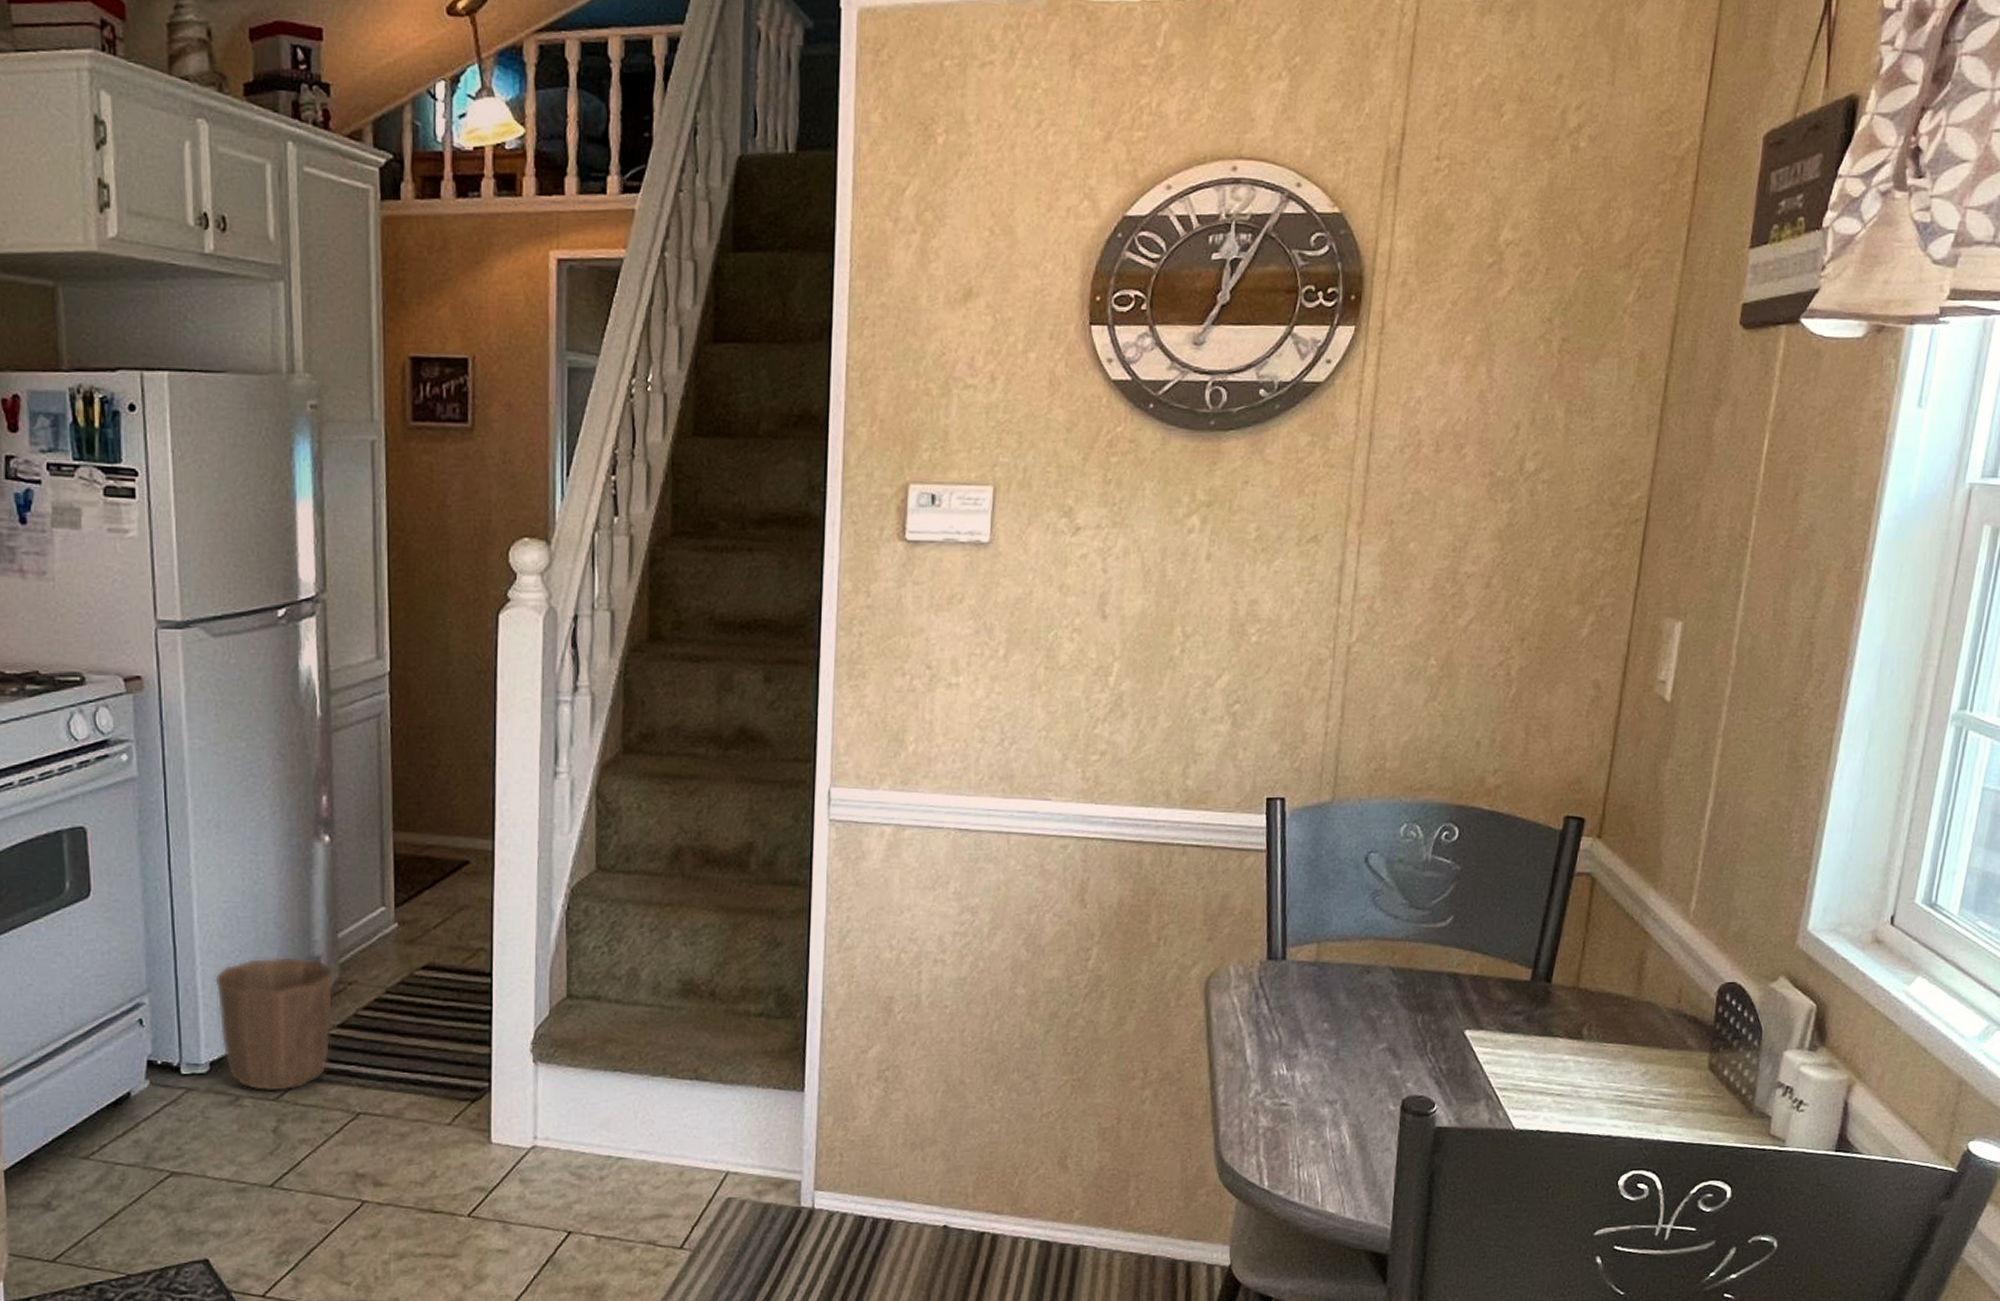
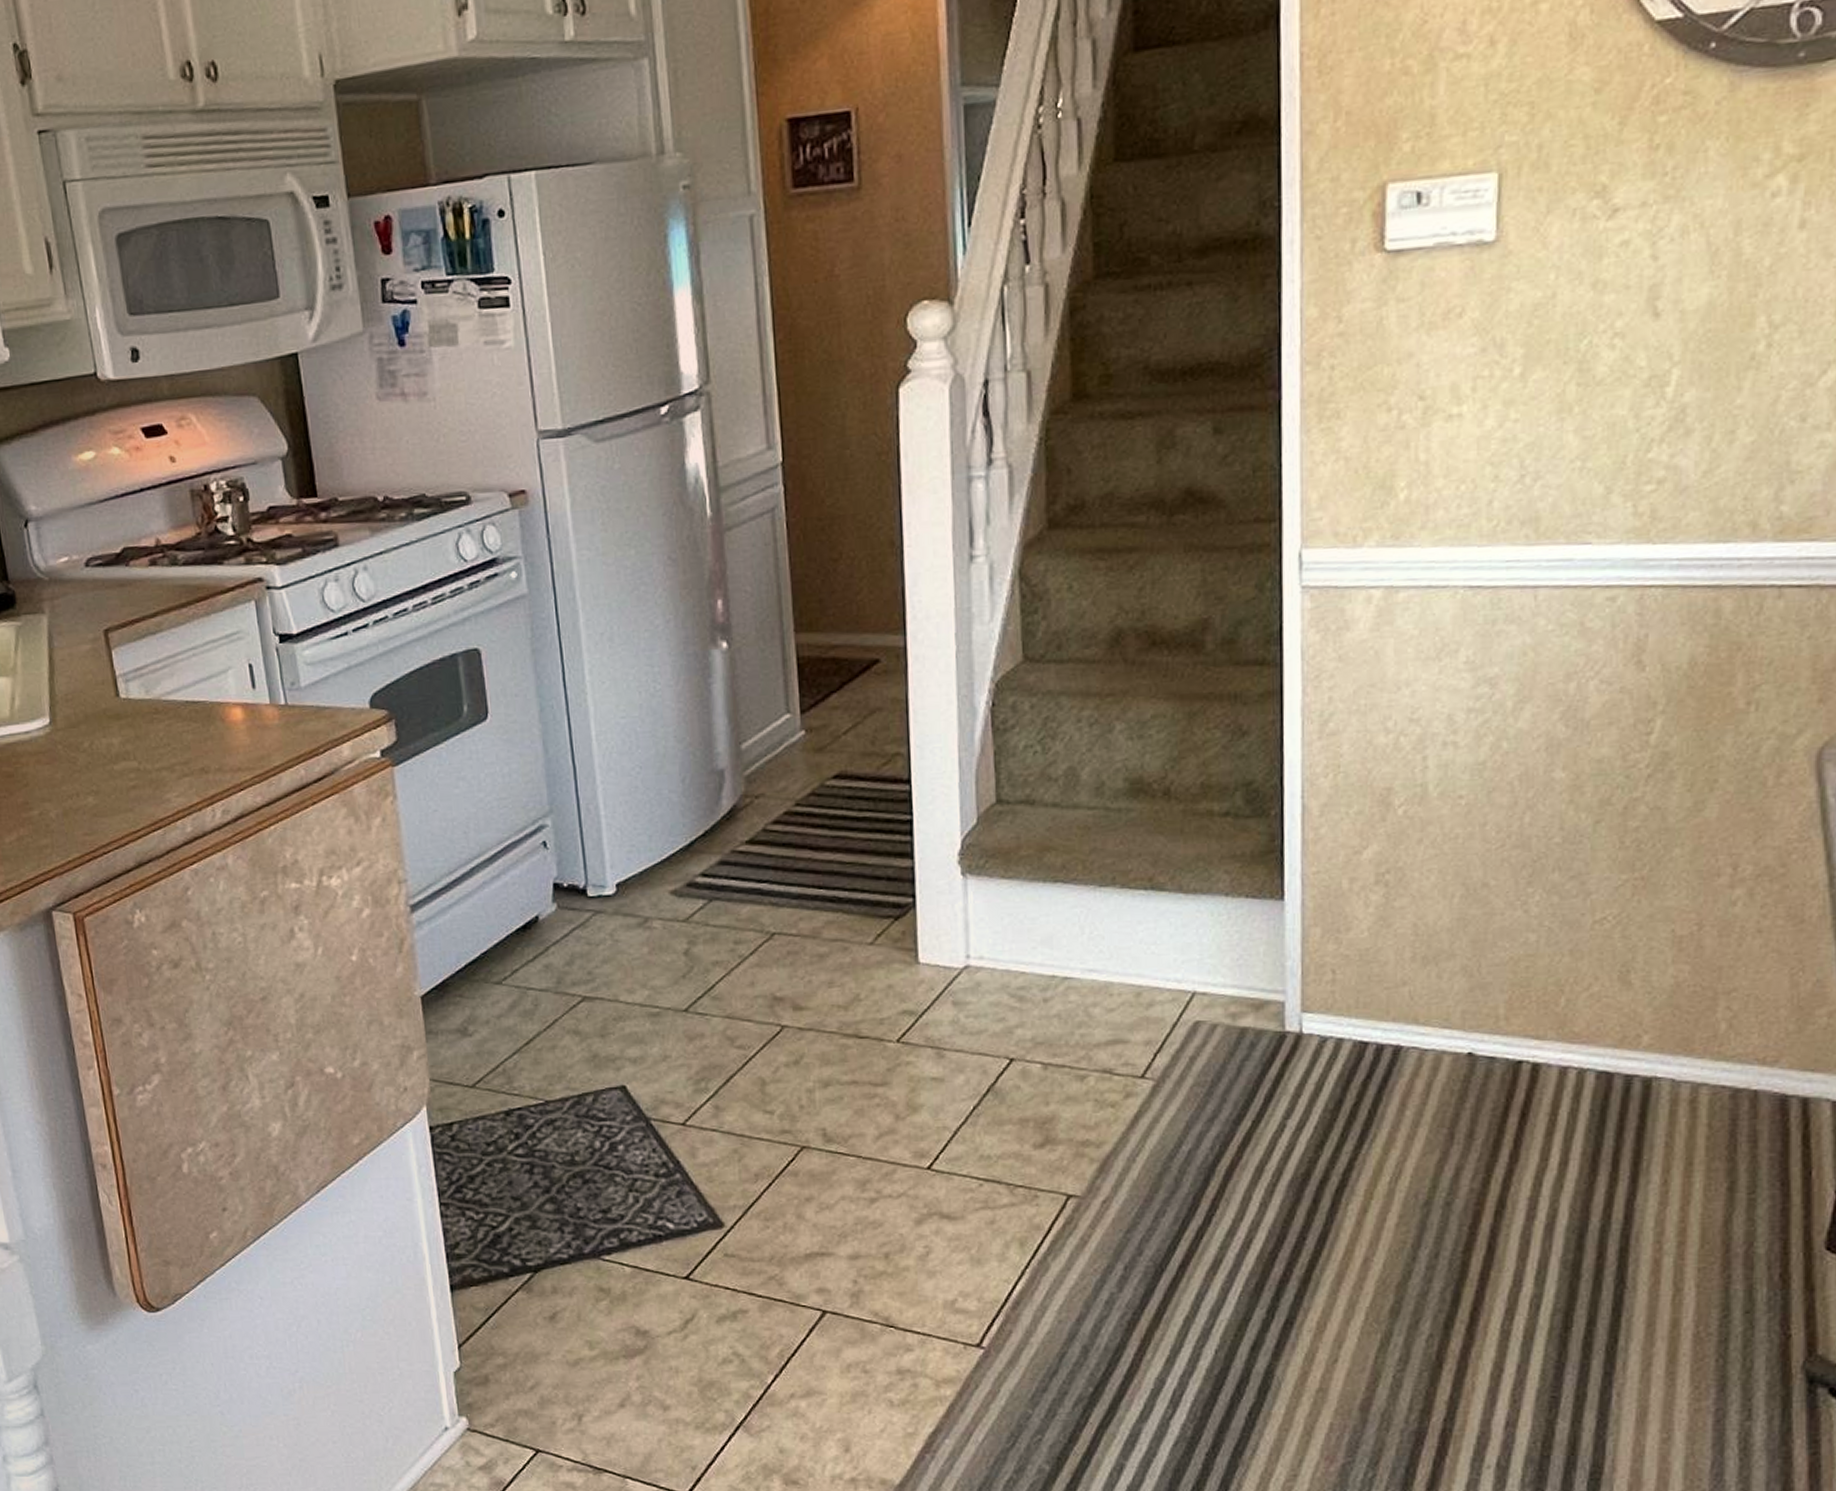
waste basket: present [215,956,335,1093] -> none [616,770,741,914]

